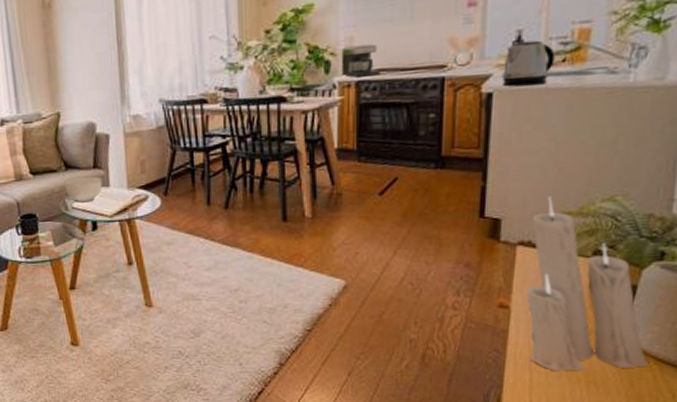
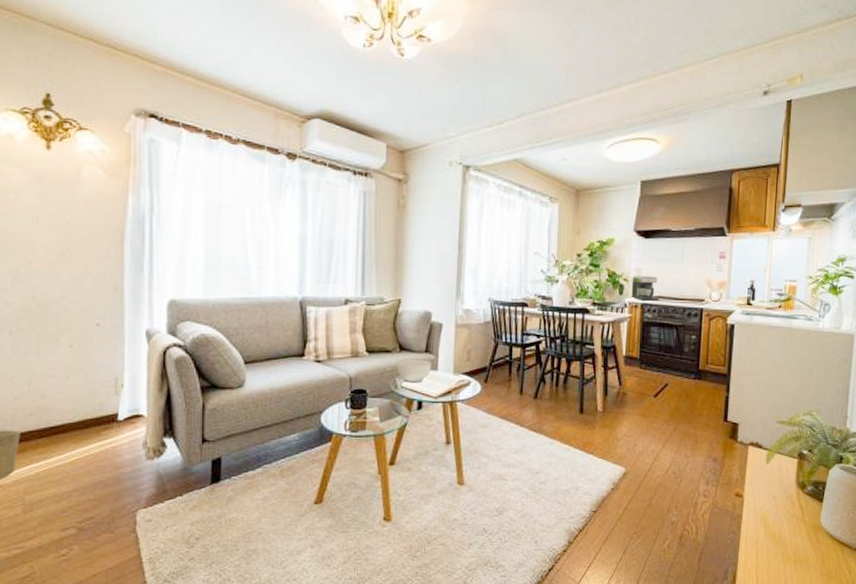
kettle: present [503,40,555,87] -> none [741,289,775,324]
candle: present [526,196,649,372] -> none [754,408,834,552]

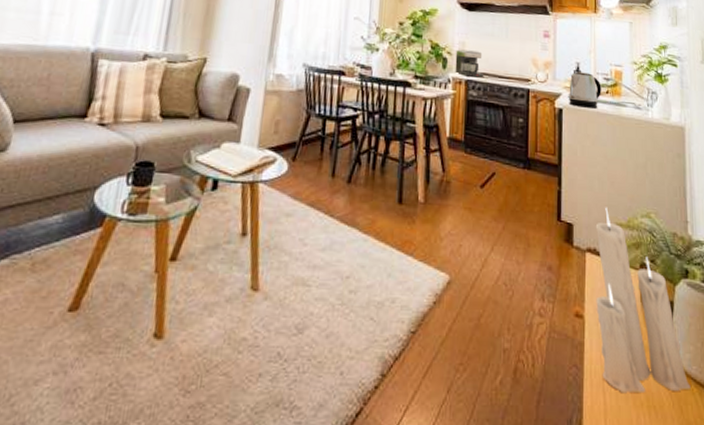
bowl: present [396,359,431,383] -> none [192,127,234,157]
kettle: none [741,289,775,324] -> present [569,71,601,110]
candle: none [754,408,834,552] -> present [595,207,691,394]

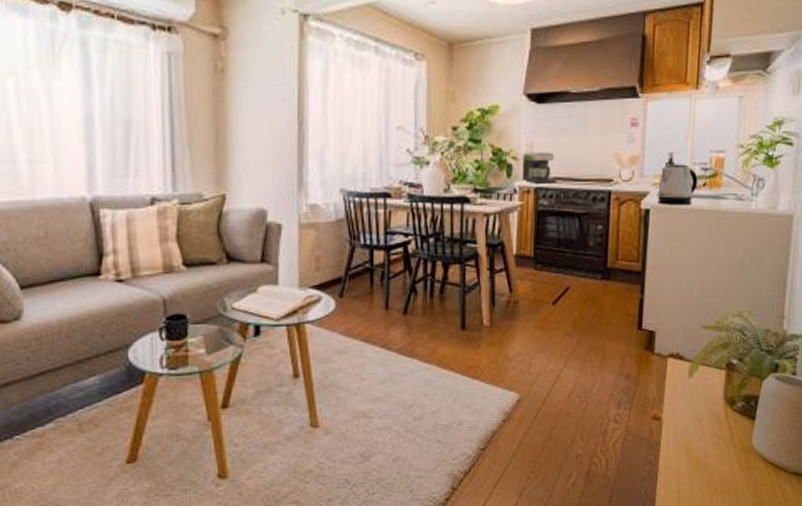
candle: present [595,207,691,394] -> none [675,310,768,482]

